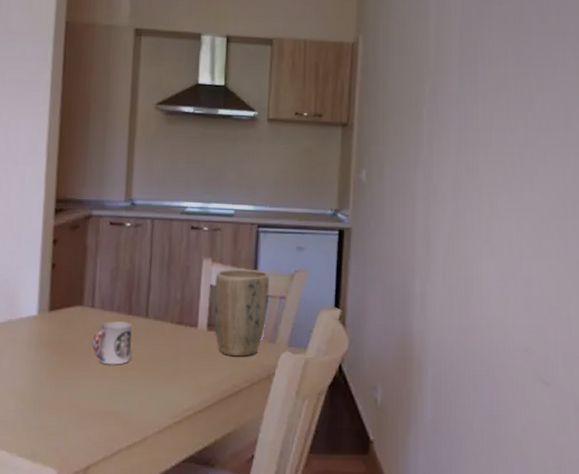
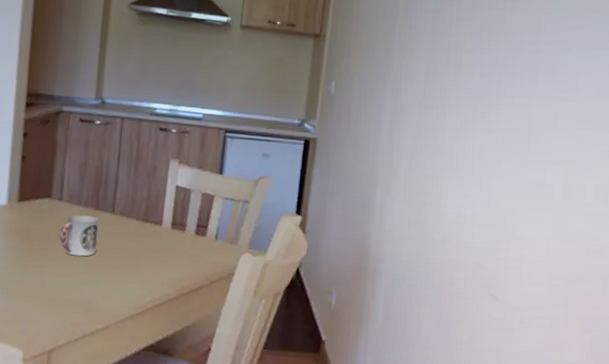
plant pot: present [214,269,270,357] -> none [178,171,235,256]

